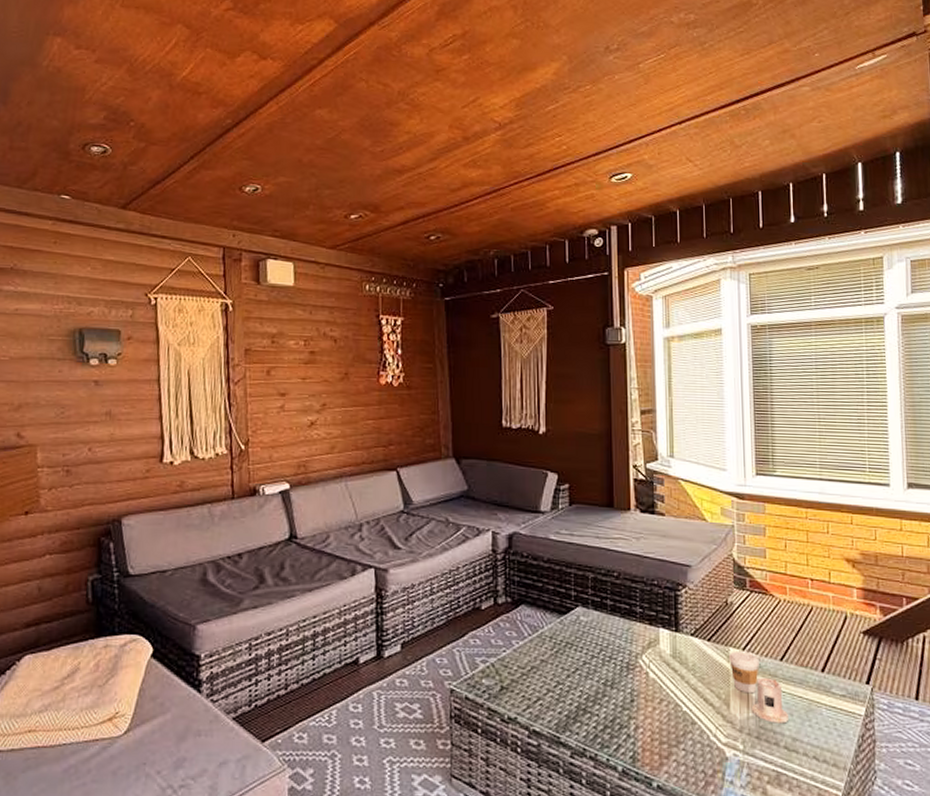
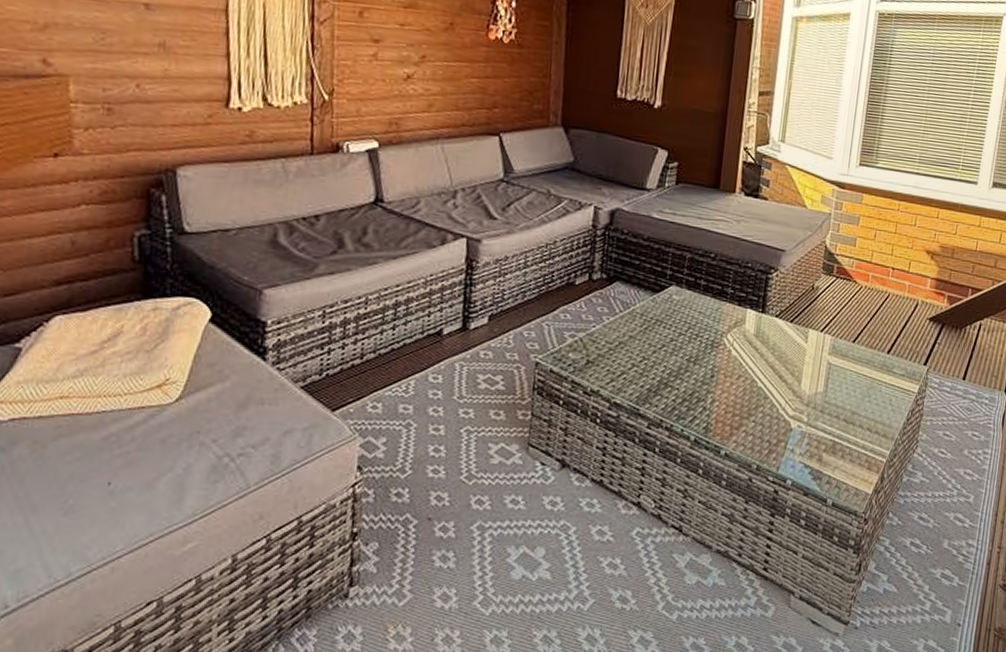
coffee cup: present [729,651,759,694] -> none [807,332,834,372]
candle: present [752,677,788,724] -> none [820,357,852,399]

